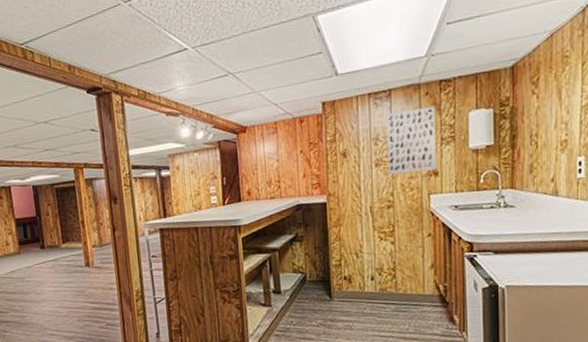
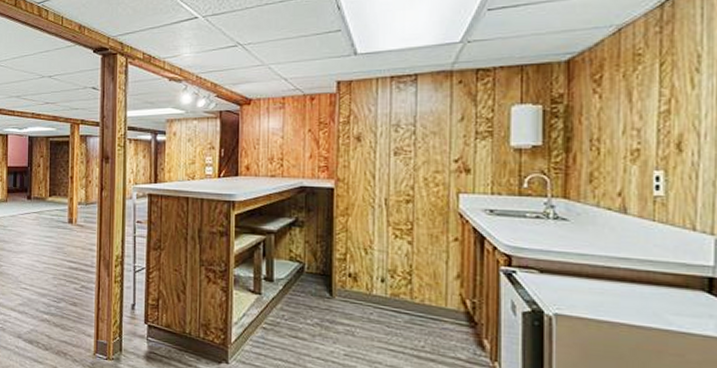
wall art: present [387,106,436,174] -> none [410,96,469,166]

